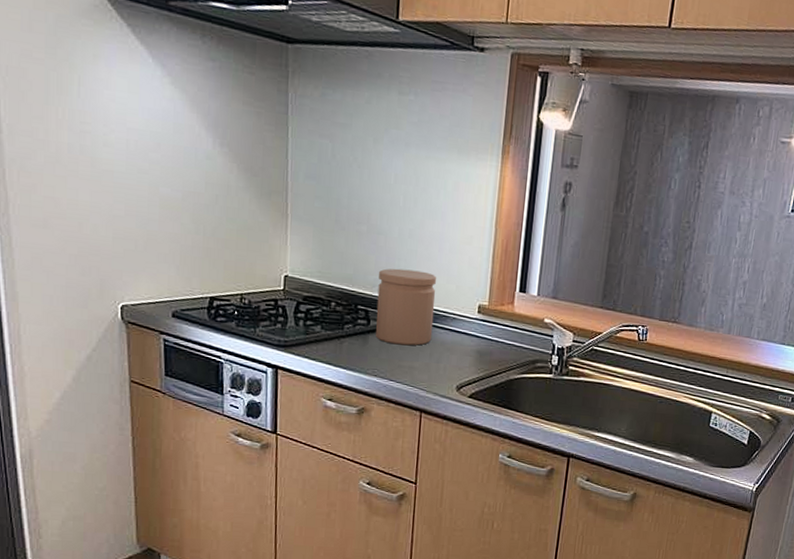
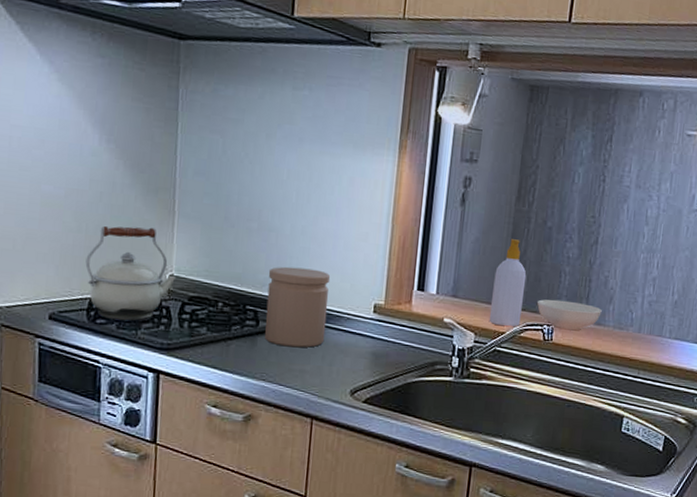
kettle: none [204,227,291,320] -> present [85,225,177,321]
soap bottle: none [587,243,623,328] -> present [489,239,527,327]
bowl: none [632,301,695,332] -> present [536,299,603,331]

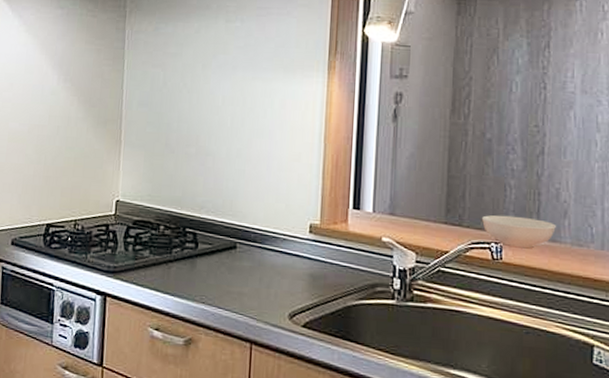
kettle: present [85,225,177,321] -> none [43,156,122,246]
jar: present [265,266,331,348] -> none [204,189,266,270]
soap bottle: present [489,239,527,327] -> none [430,153,468,246]

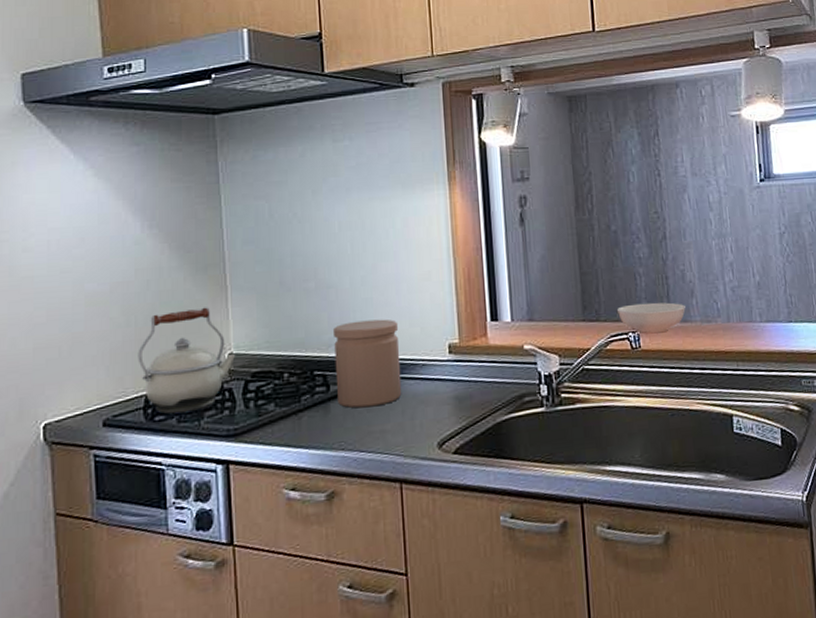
kettle: none [43,156,122,246] -> present [138,307,236,415]
jar: none [204,189,266,270] -> present [332,319,402,409]

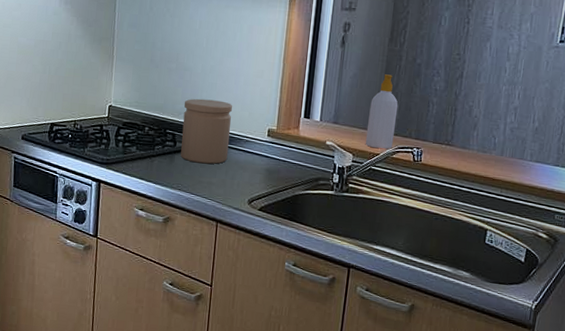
kettle: present [138,307,236,415] -> none [48,67,114,142]
soap bottle: none [567,249,604,343] -> present [365,74,398,150]
bowl: present [616,302,687,334] -> none [407,126,468,154]

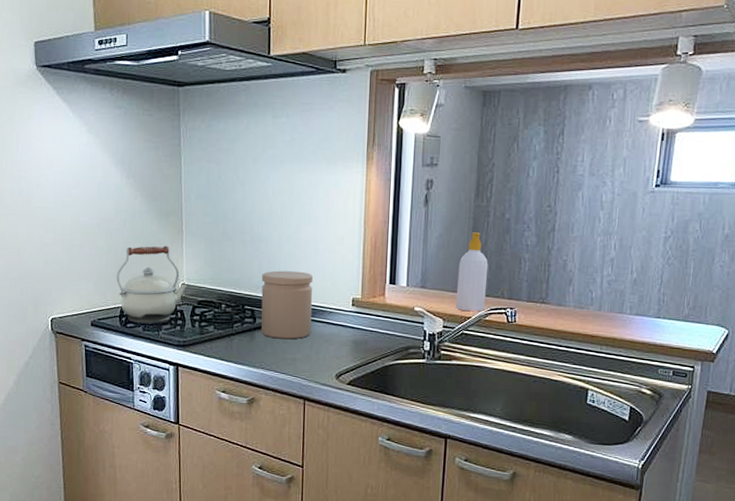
kettle: none [48,67,114,142] -> present [116,245,187,324]

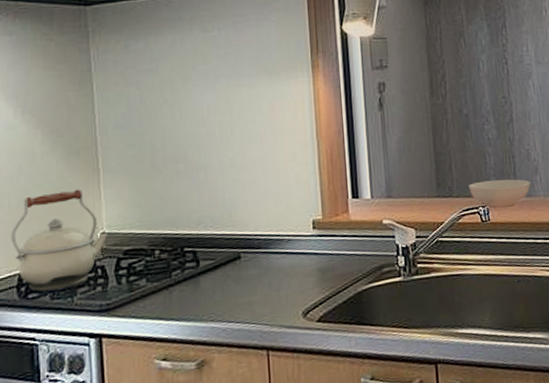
jar: present [261,270,314,340] -> none [202,198,269,282]
soap bottle: present [455,232,488,312] -> none [423,131,457,217]
bowl: none [499,284,563,312] -> present [468,179,531,208]

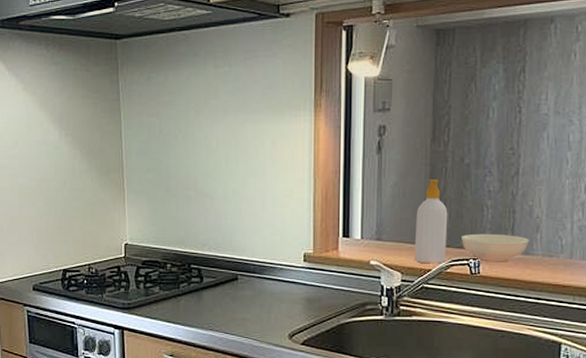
kettle: present [11,189,109,292] -> none [57,205,131,287]
soap bottle: none [423,131,457,217] -> present [414,179,448,264]

